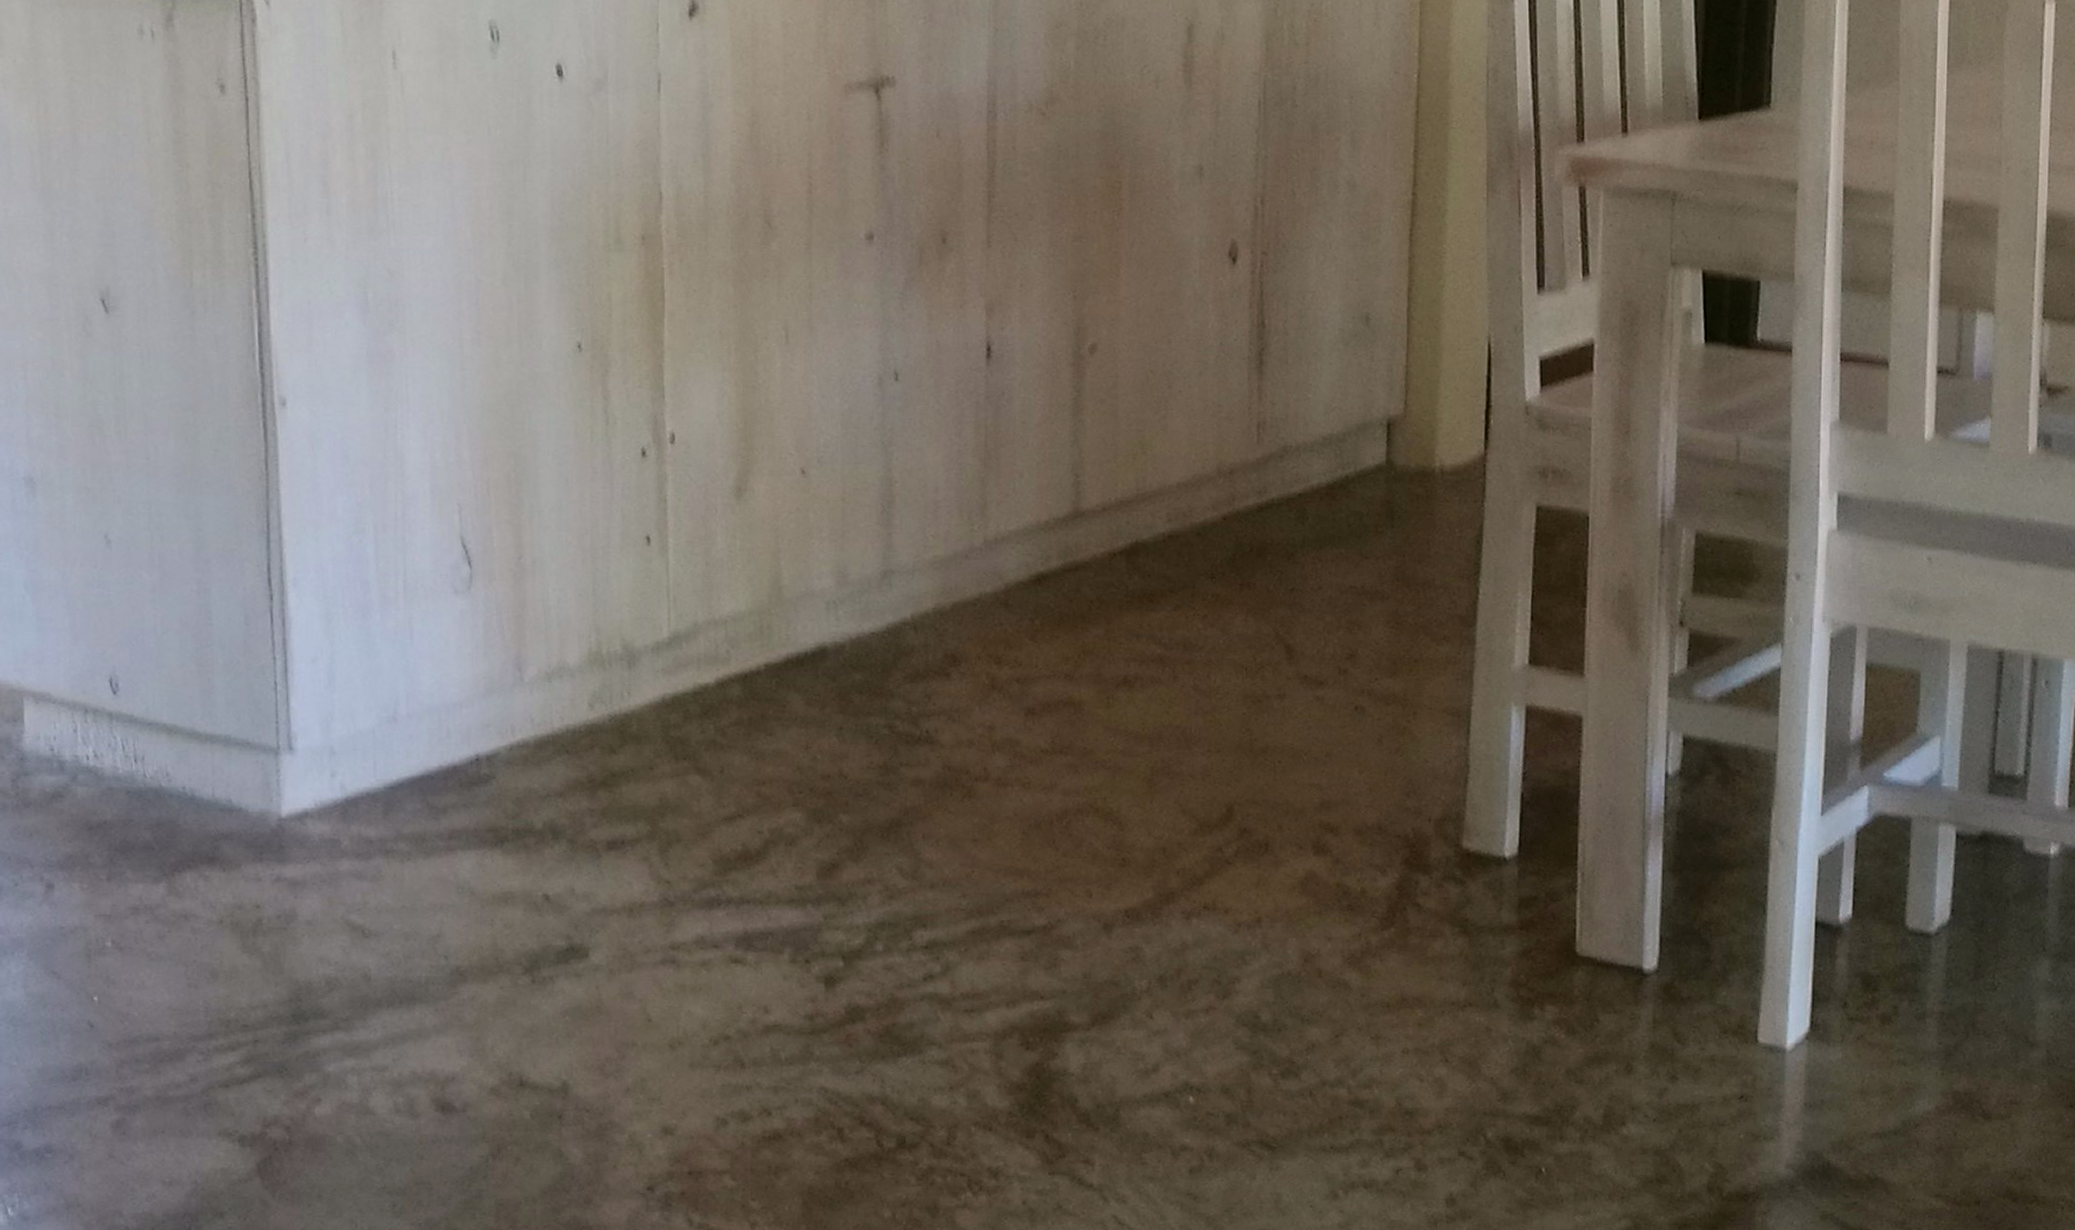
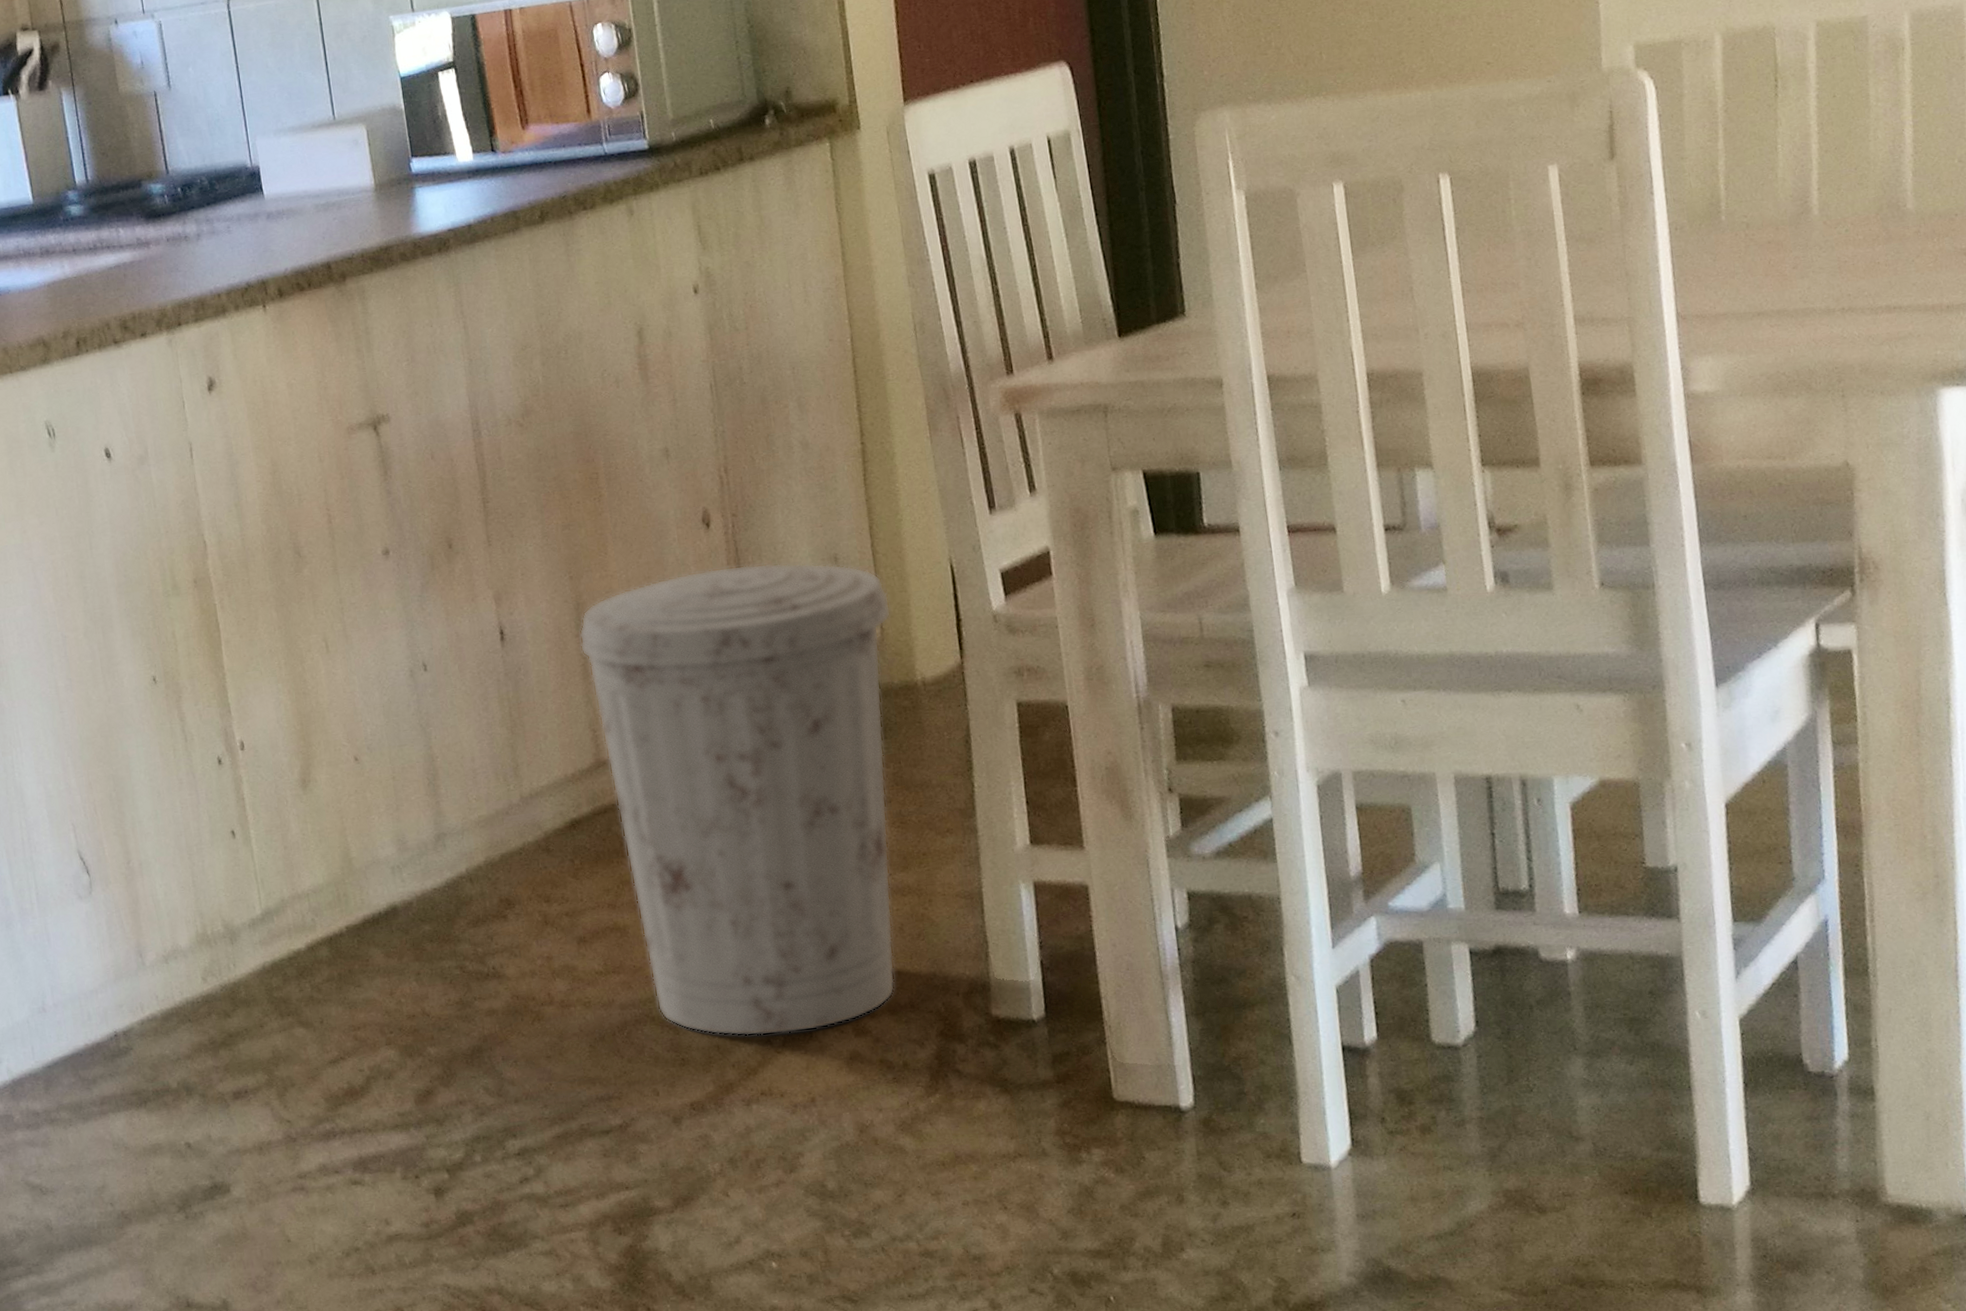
trash can: none [1074,310,1418,843] -> present [579,563,896,1037]

